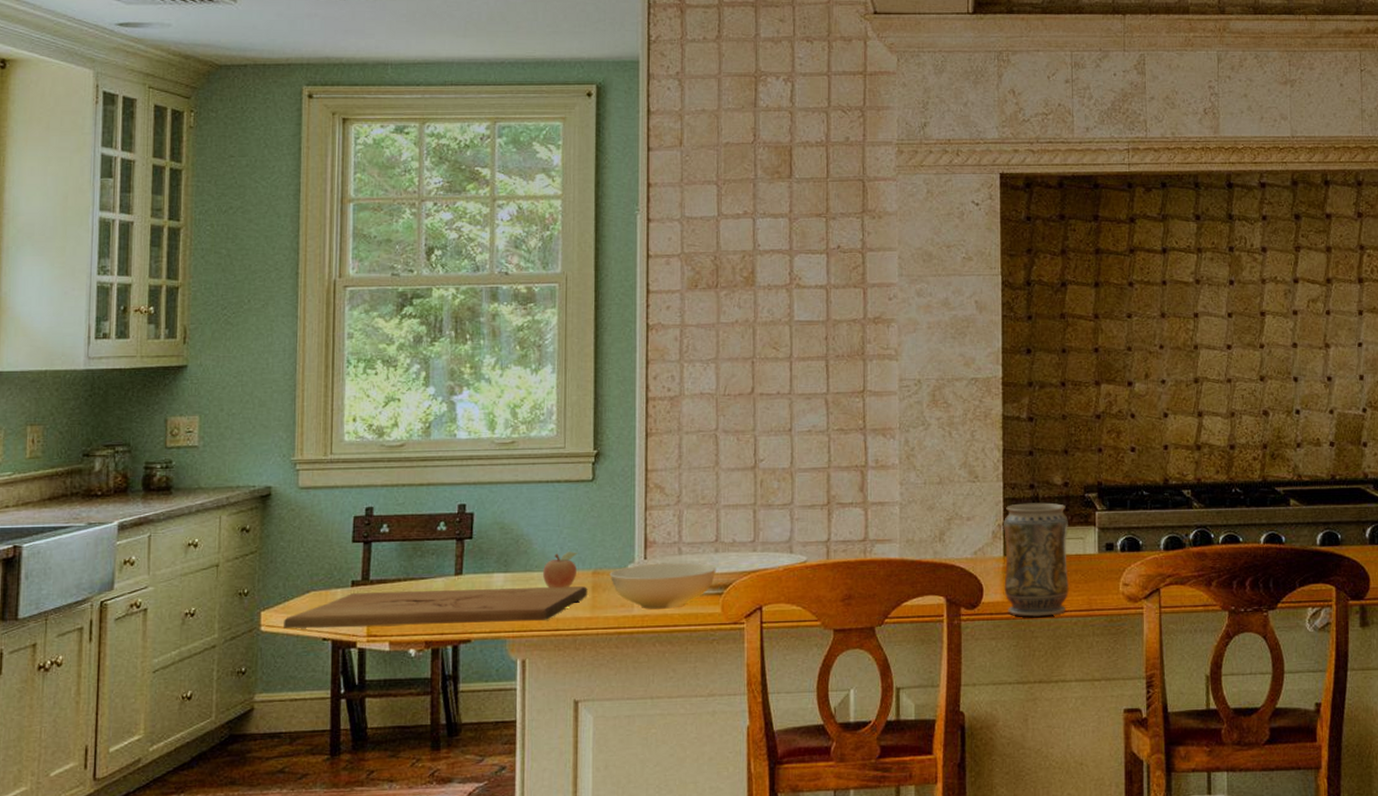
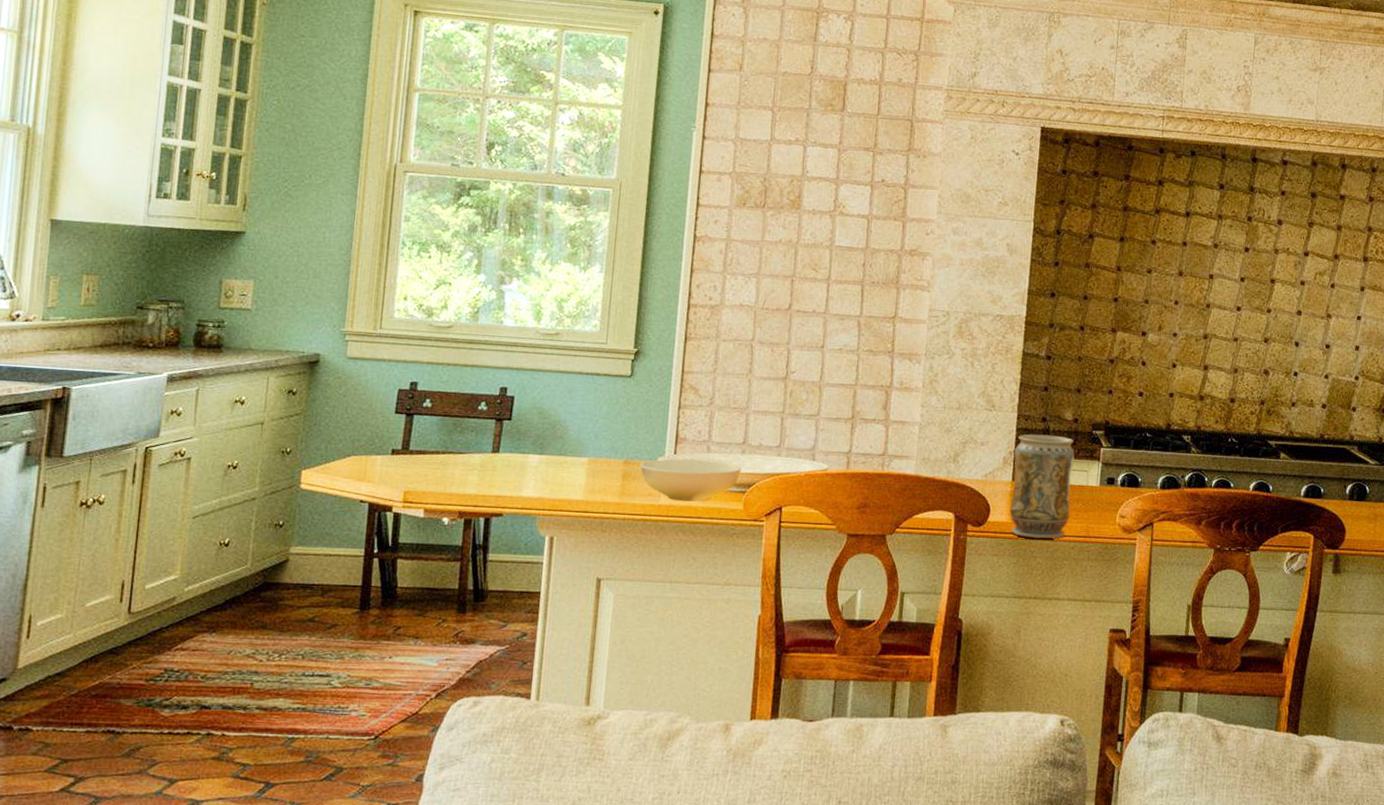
cutting board: present [284,586,588,629] -> none [323,461,618,502]
fruit: present [542,552,578,589] -> none [576,441,611,474]

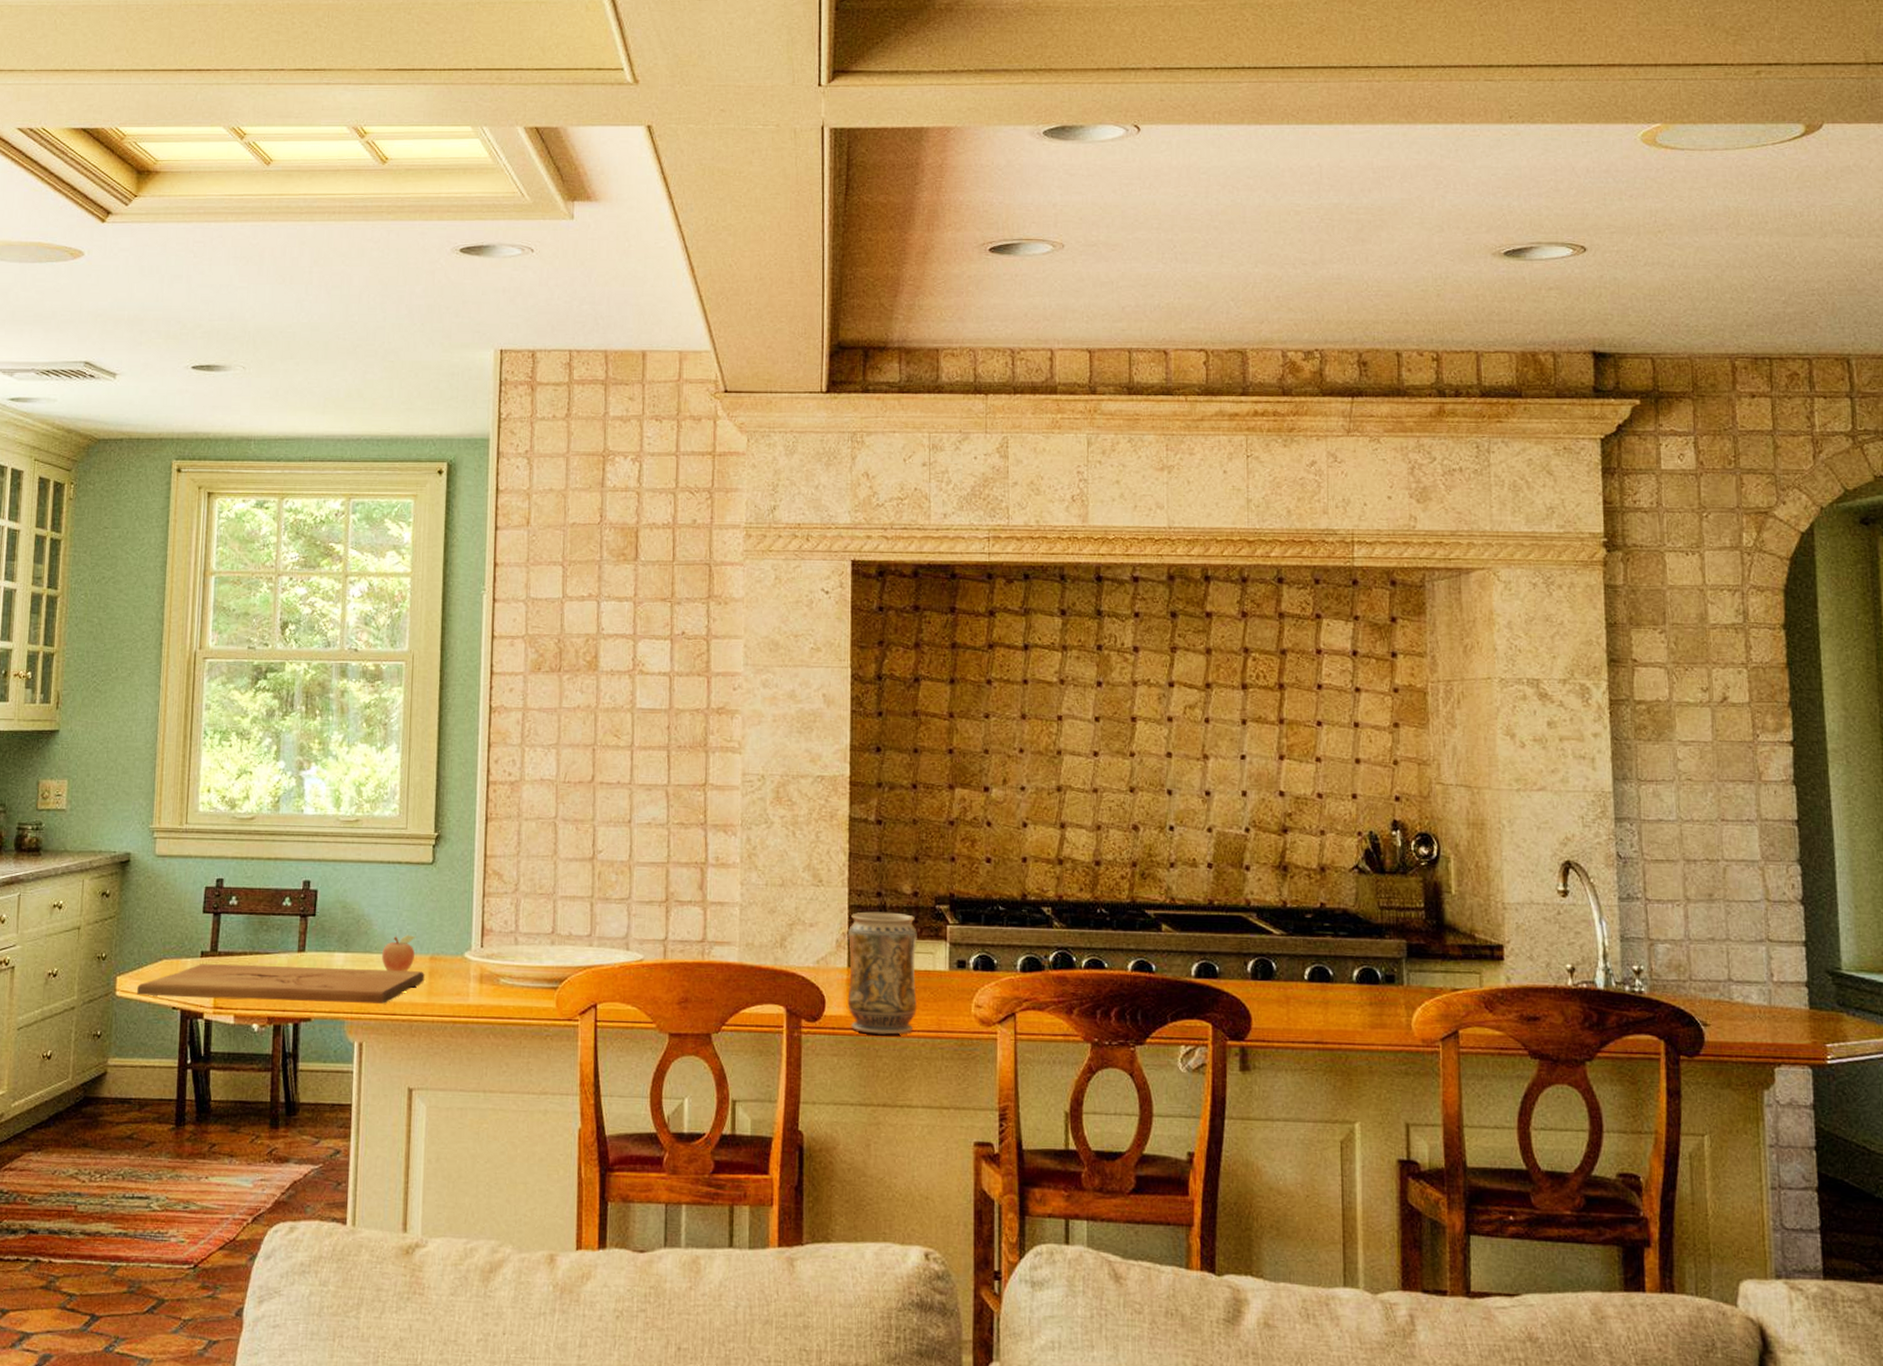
cutting board: none [323,461,618,502] -> present [137,964,425,1004]
fruit: none [576,441,611,474] -> present [381,935,416,972]
bowl: present [640,459,743,502] -> none [446,952,553,1001]

